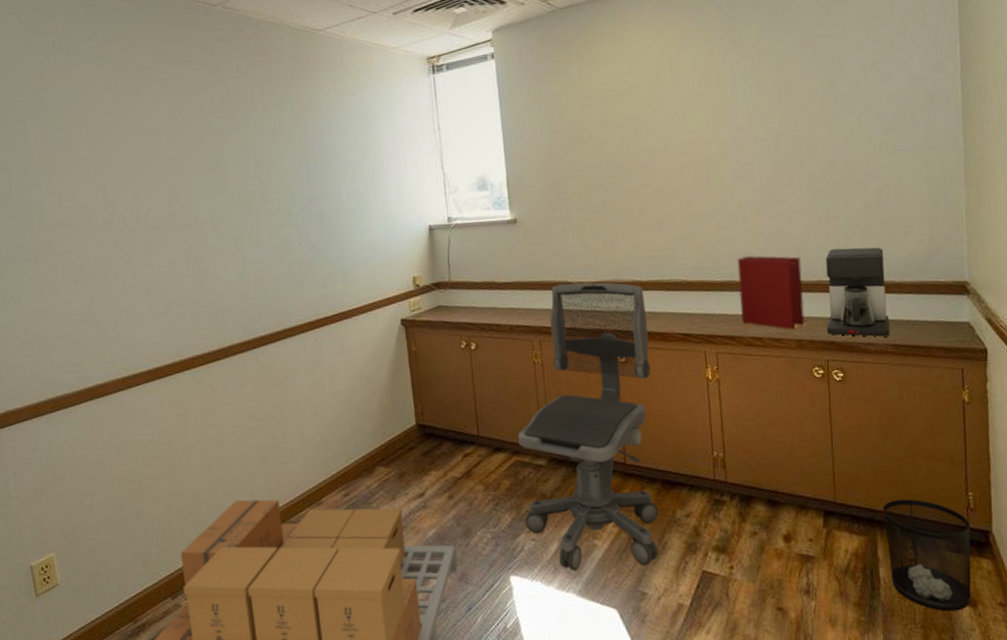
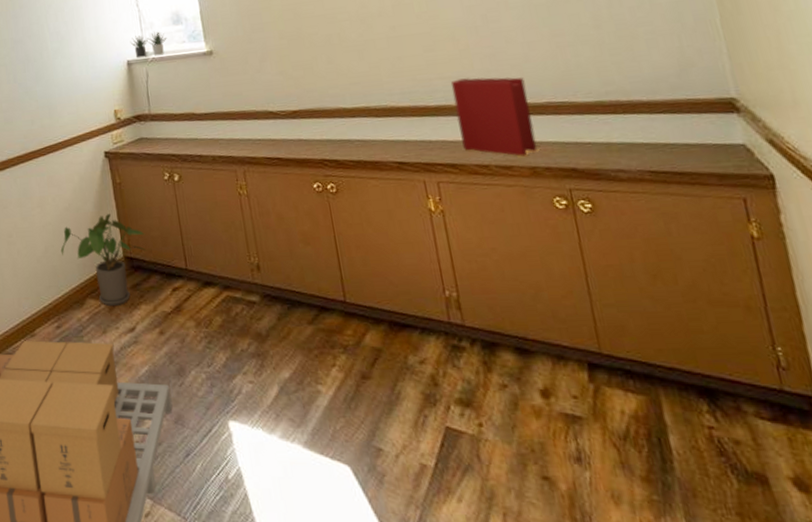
house plant: none [351,382,440,473] -> present [60,214,147,306]
succulent plant: none [432,196,472,224] -> present [130,31,167,59]
office chair: present [518,282,659,571] -> none [227,110,393,420]
coffee maker: present [825,247,890,337] -> none [553,63,645,163]
waste bin: present [882,499,972,612] -> none [662,352,801,496]

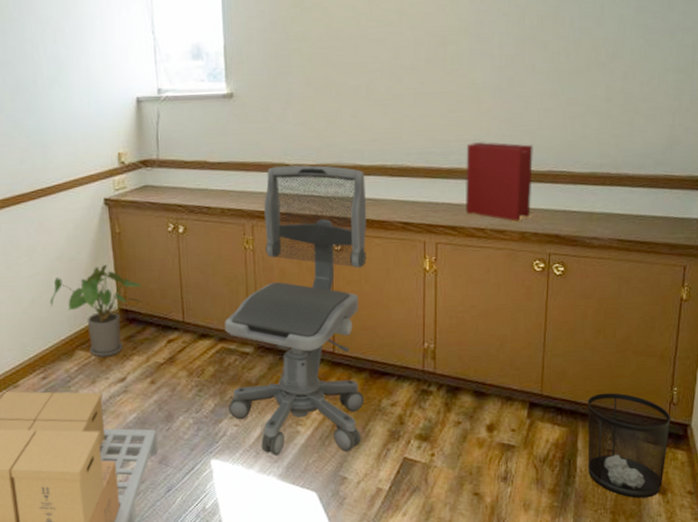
succulent plant: present [130,31,167,59] -> none [141,66,184,96]
office chair: none [227,110,393,420] -> present [225,165,367,456]
waste bin: none [662,352,801,496] -> present [587,393,671,498]

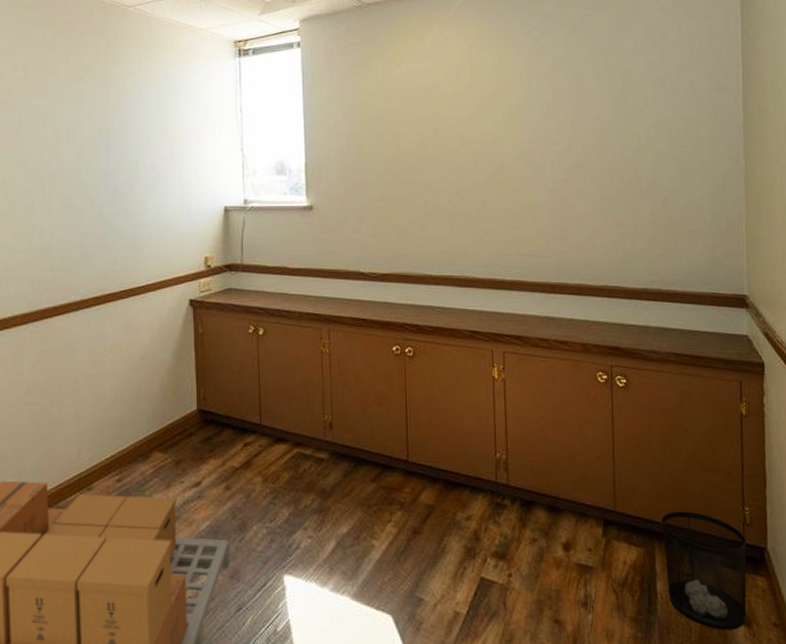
house plant: present [49,265,144,357] -> none [130,365,223,459]
office chair: present [225,165,367,456] -> none [301,273,439,573]
binder: present [465,141,533,222] -> none [526,257,591,333]

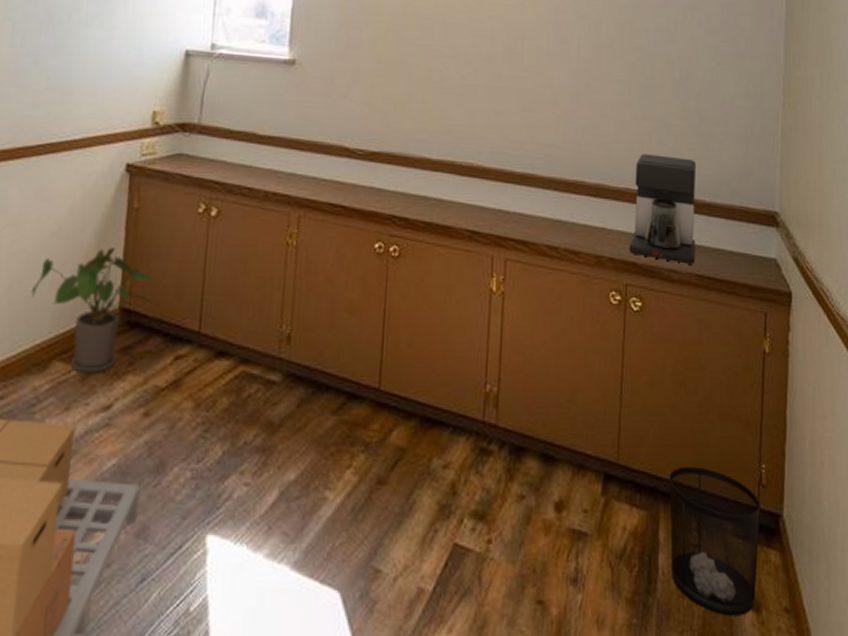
house plant: none [130,365,223,459] -> present [30,248,156,373]
coffee maker: none [611,255,672,345] -> present [629,154,697,265]

